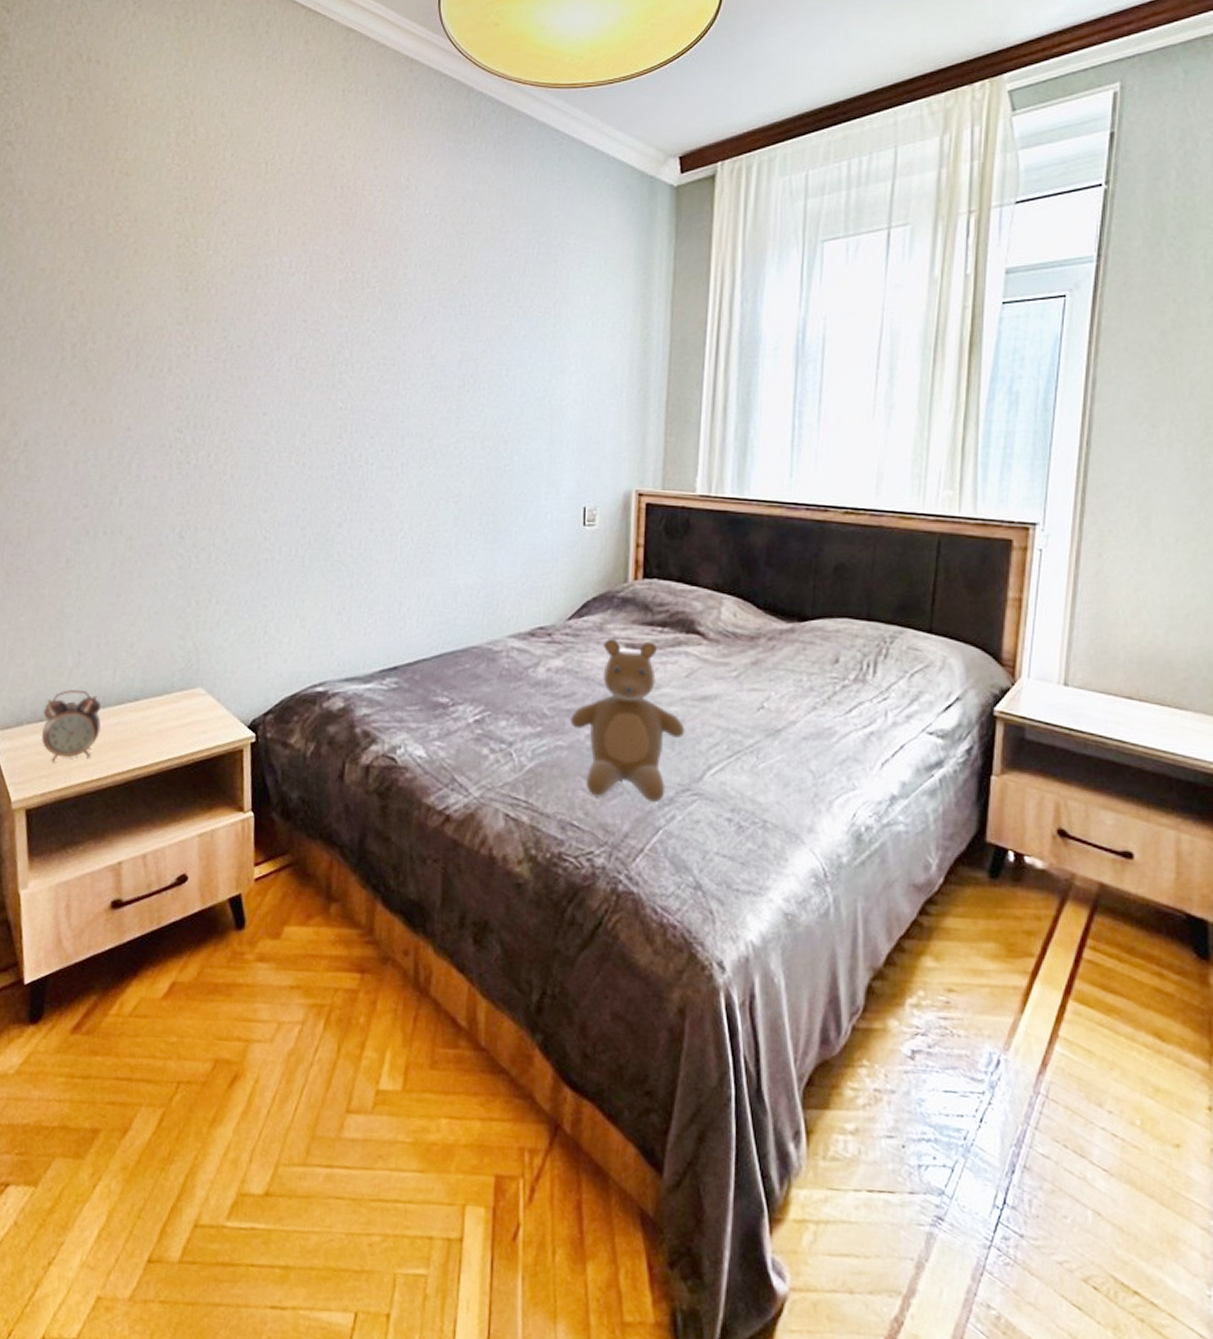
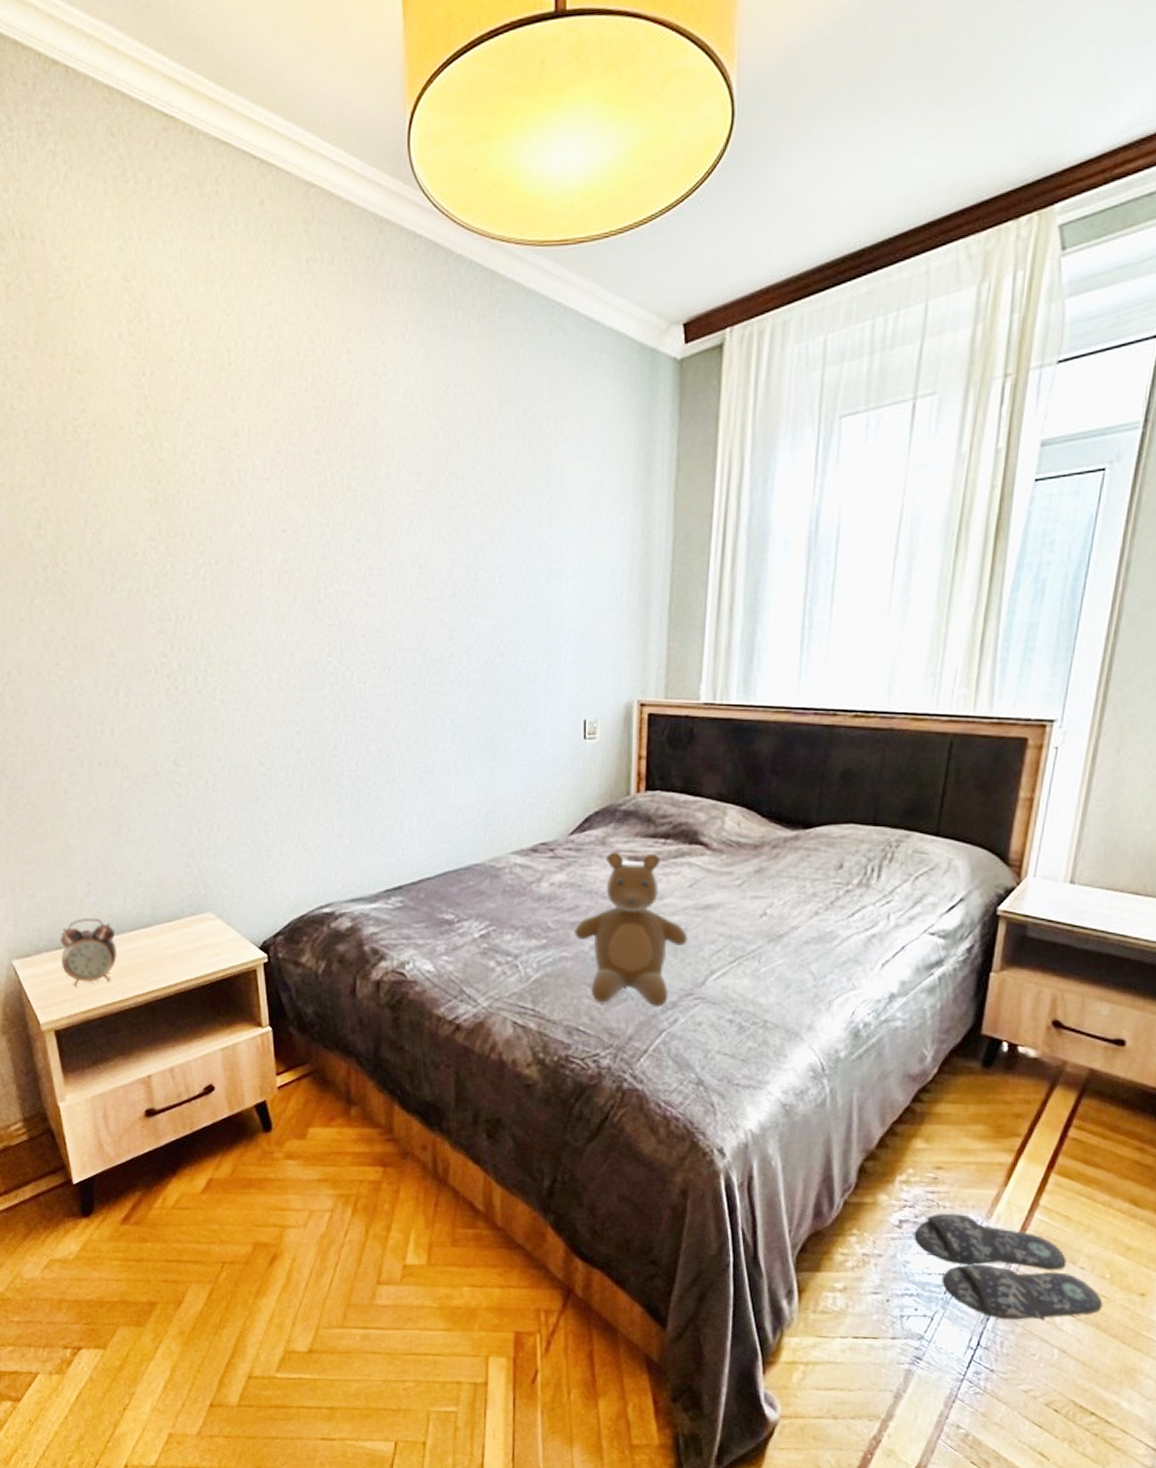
slippers: none [928,1043,1136,1175] -> present [914,1213,1103,1321]

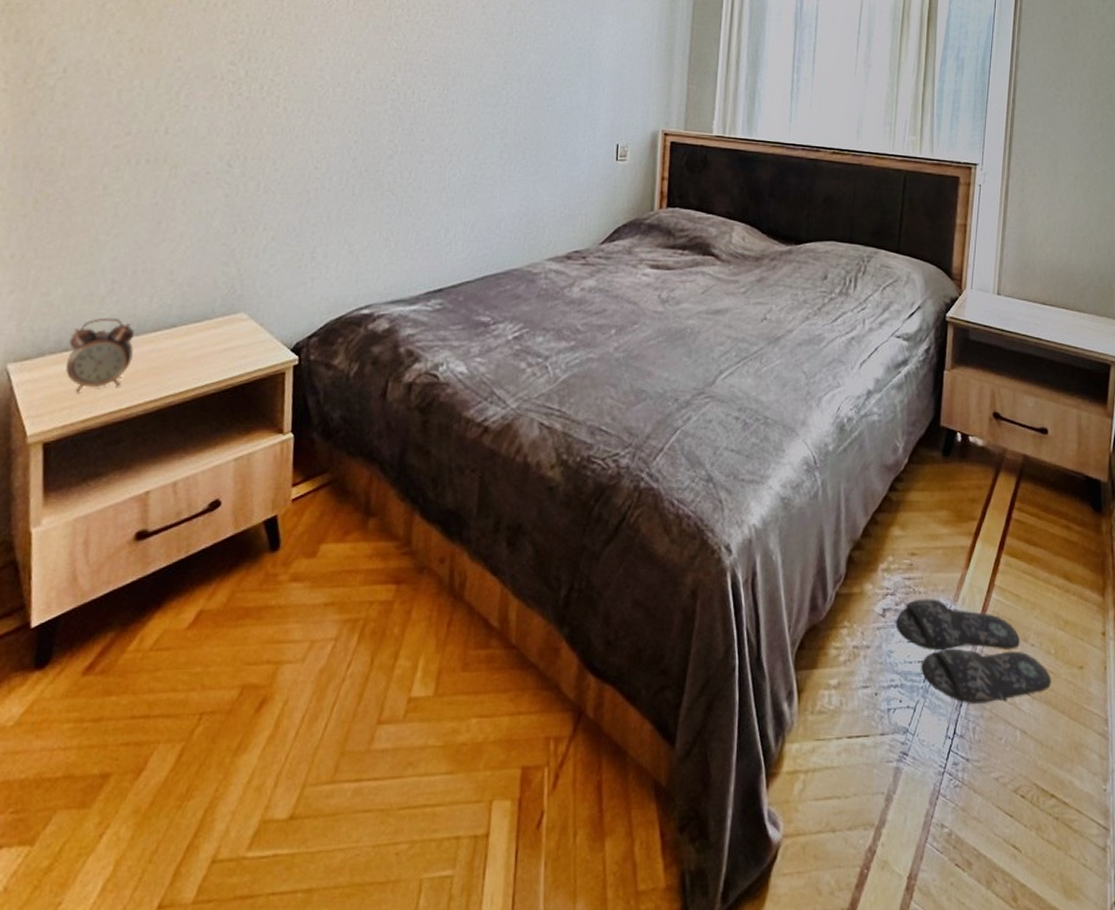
teddy bear: present [574,852,688,1008] -> none [601,261,701,406]

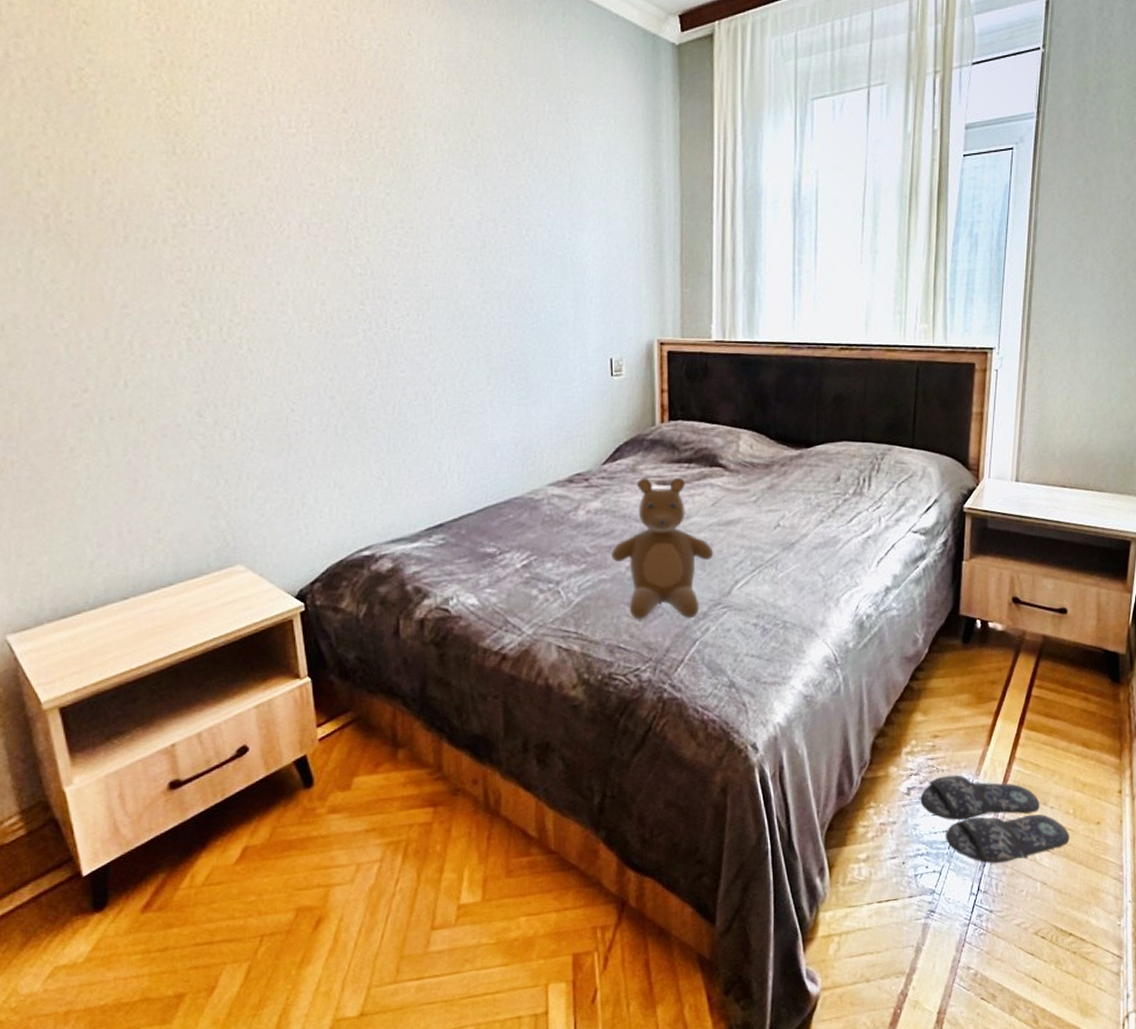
alarm clock: present [66,317,134,393] -> none [64,581,134,658]
teddy bear: none [601,261,701,406] -> present [611,477,714,620]

